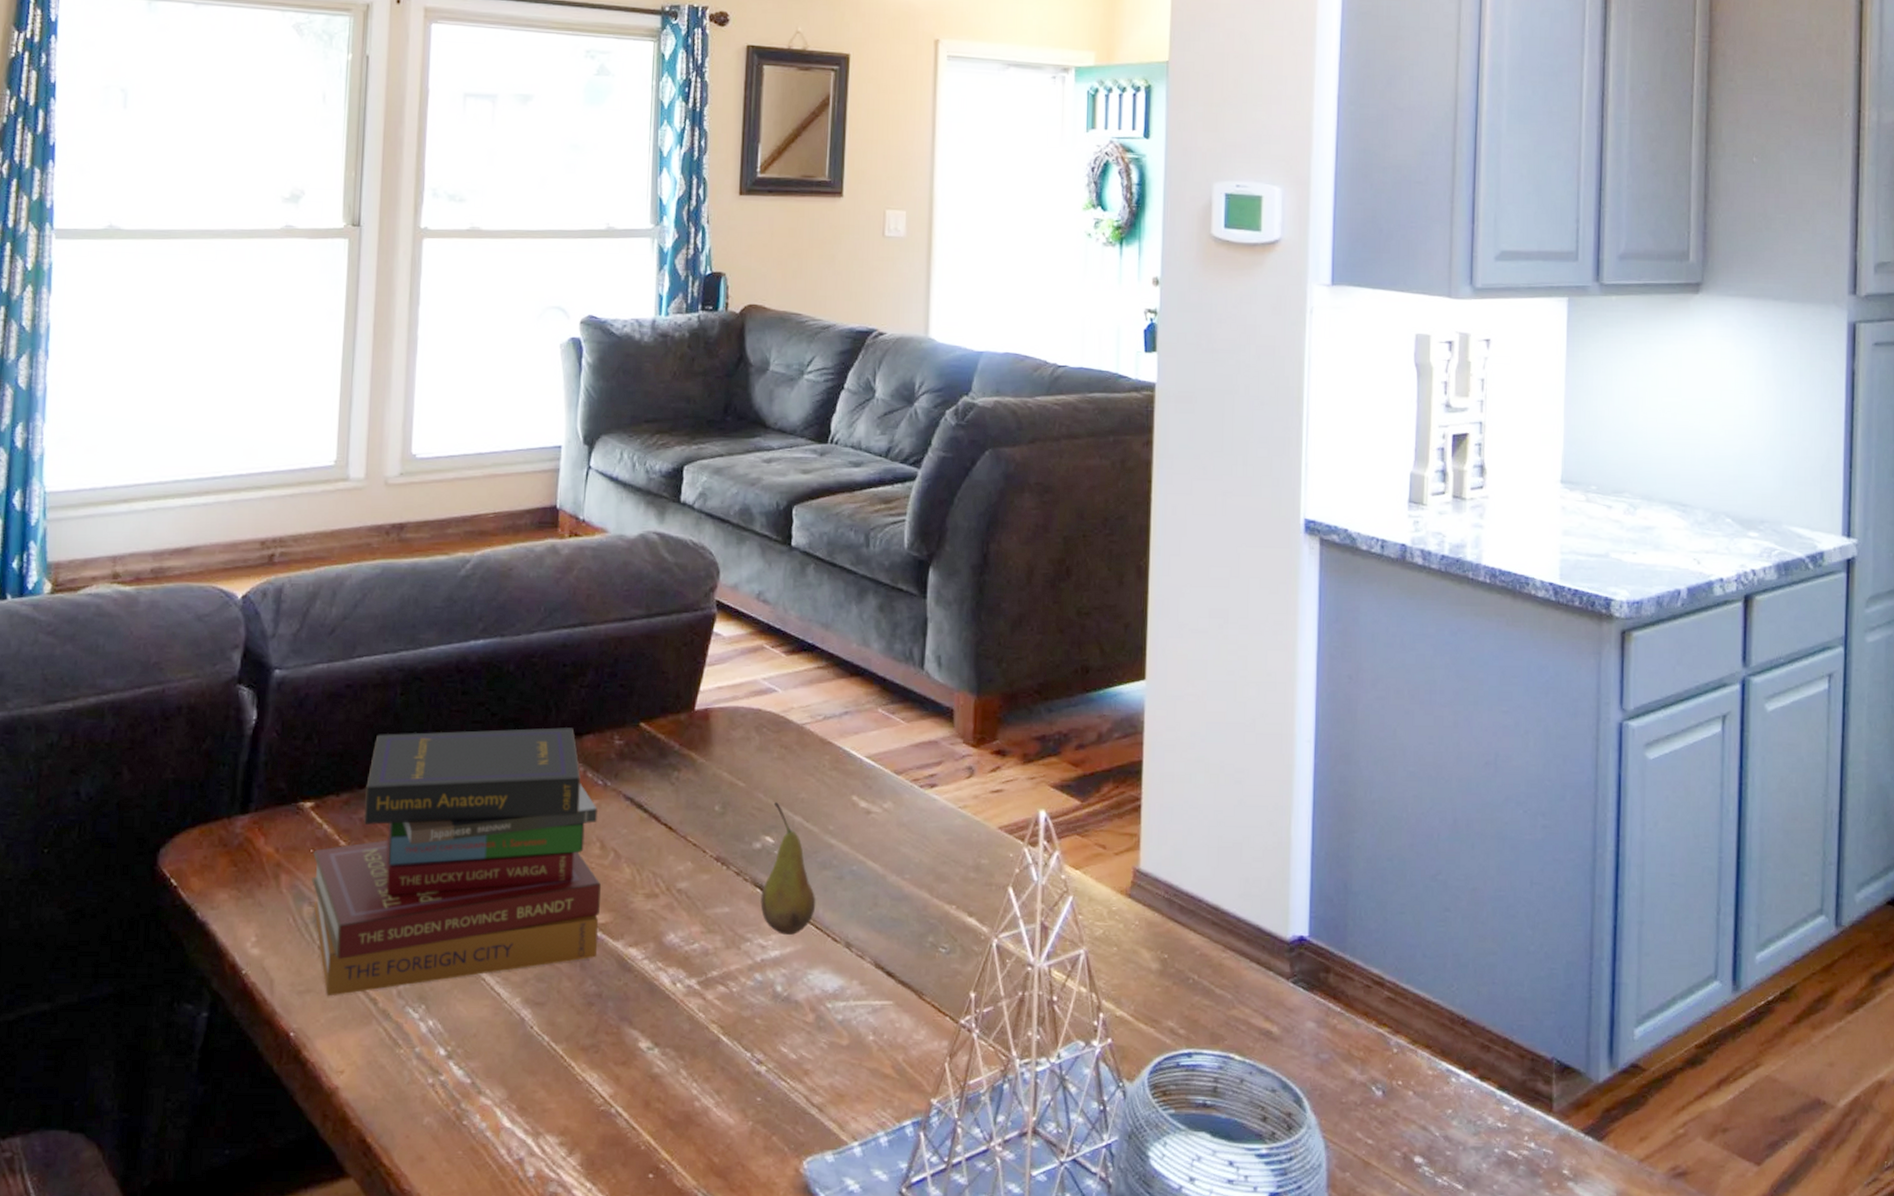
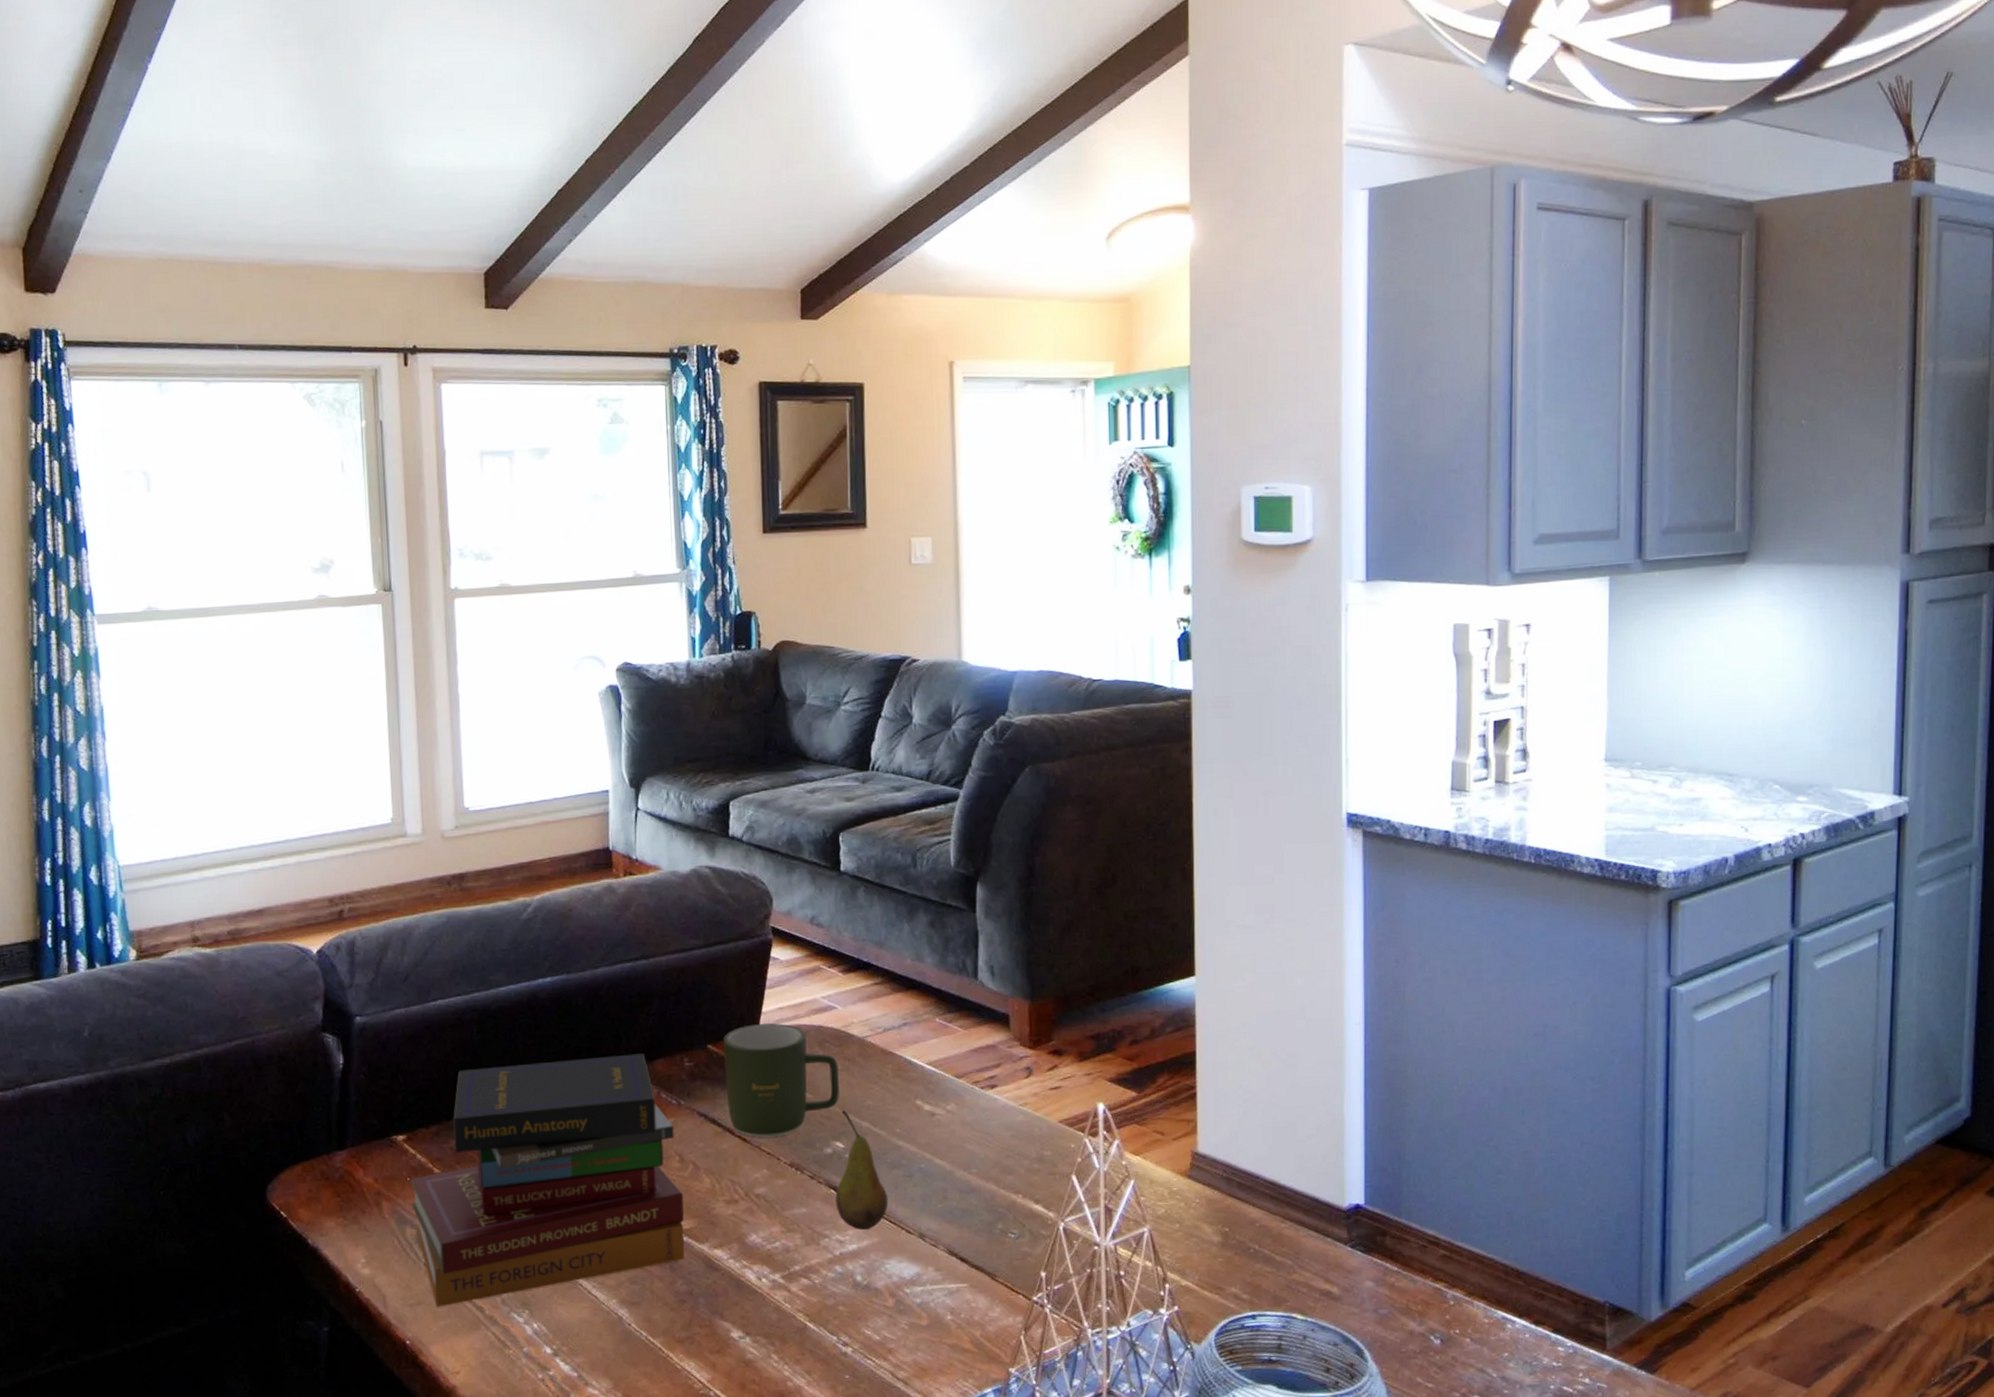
mug: none [655,703,774,828] -> present [723,1023,839,1138]

